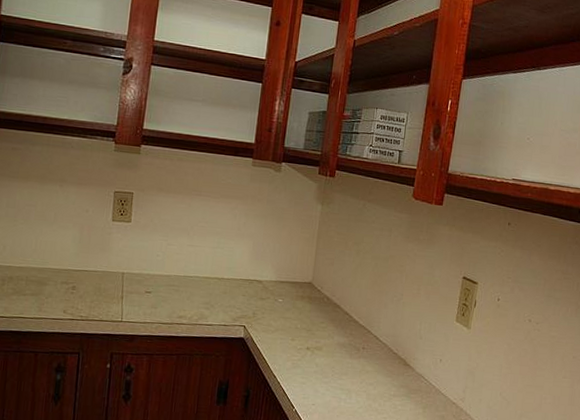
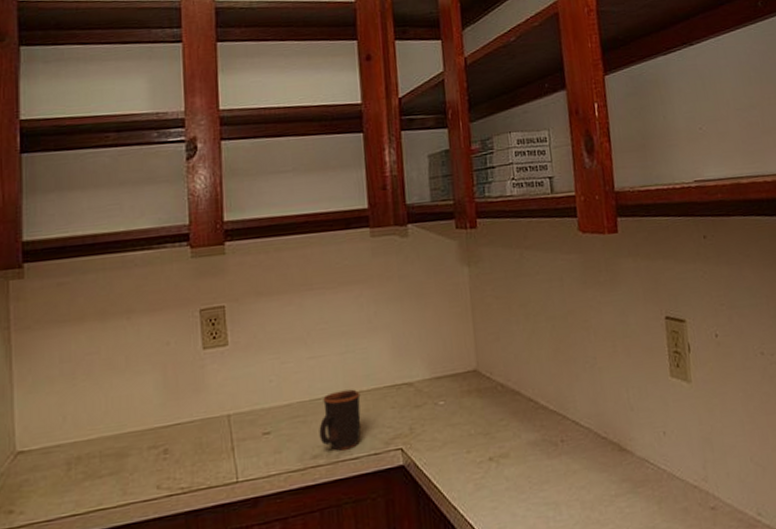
mug: none [186,274,222,318] -> present [319,389,361,451]

